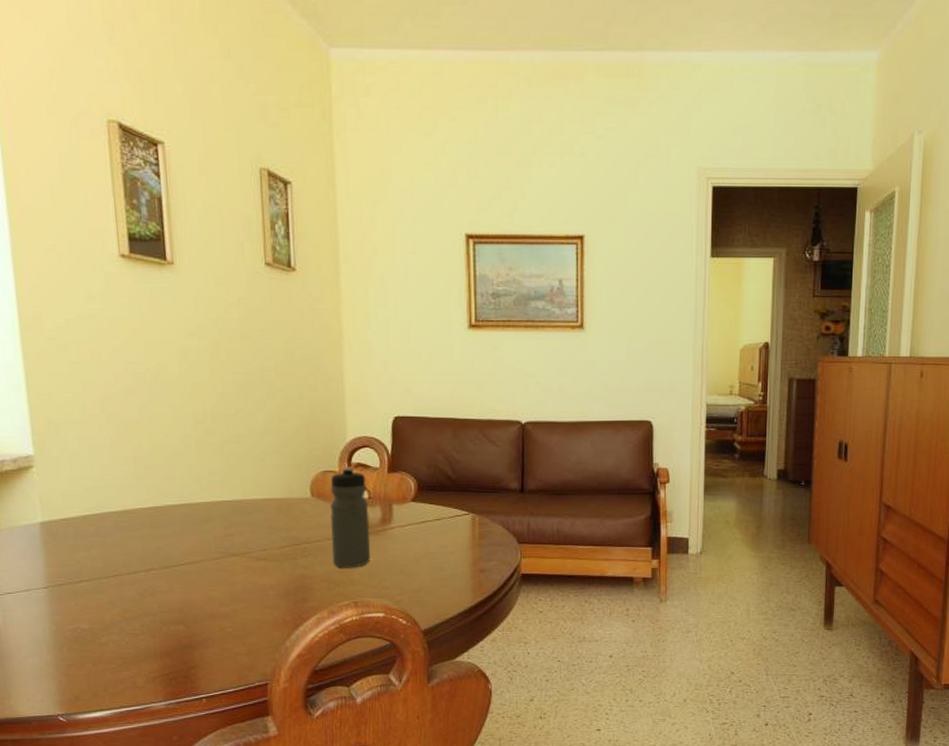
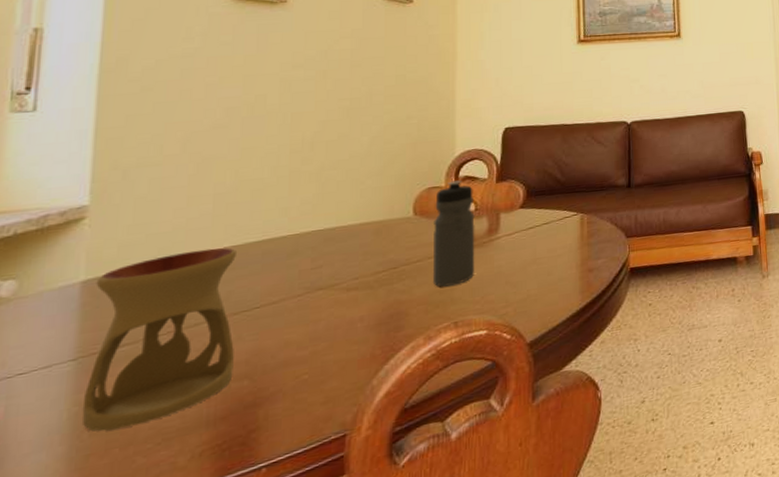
oil burner: none [51,506,171,648] -> present [82,248,238,432]

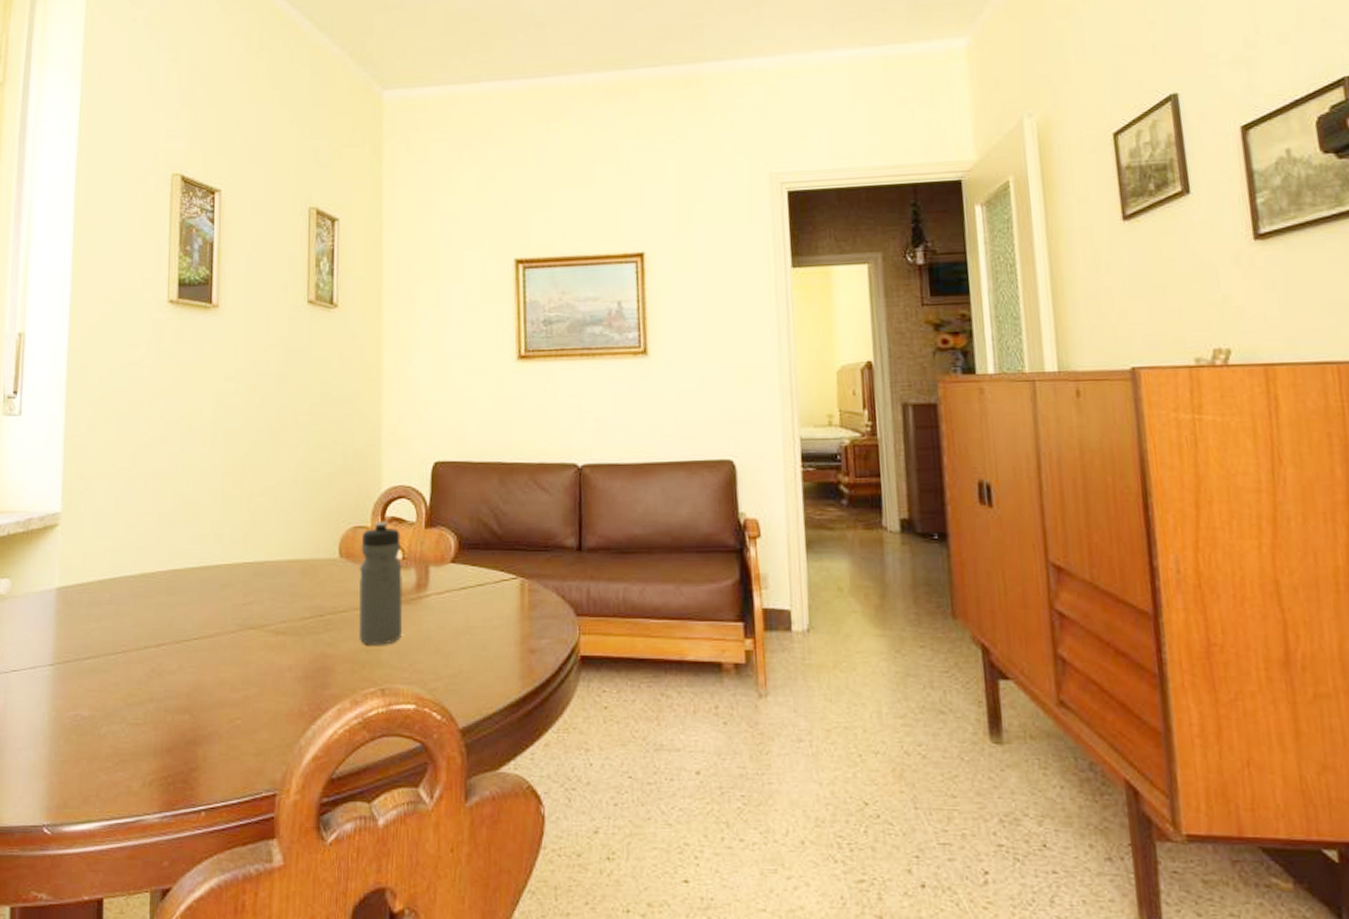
oil burner: present [82,248,238,432] -> none [59,569,179,741]

